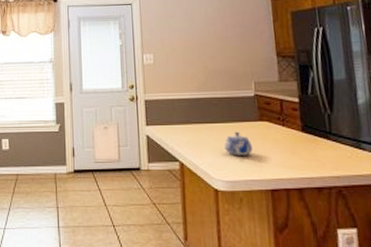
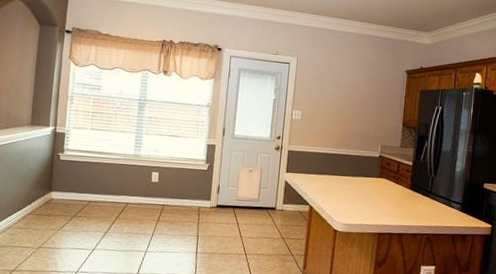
teapot: present [224,131,252,155] -> none [348,184,370,204]

